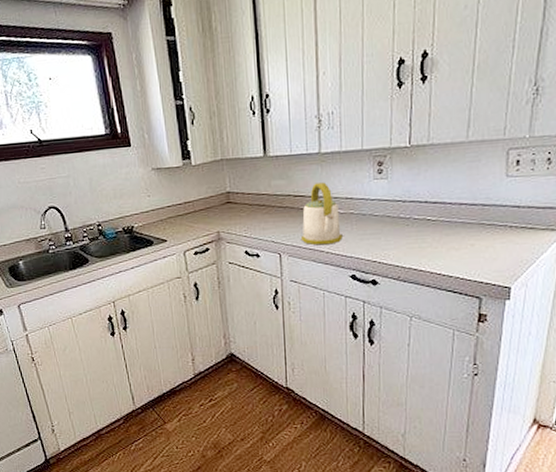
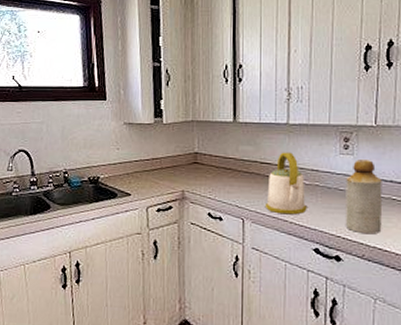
bottle: none [380,182,418,257] -> present [346,160,383,235]

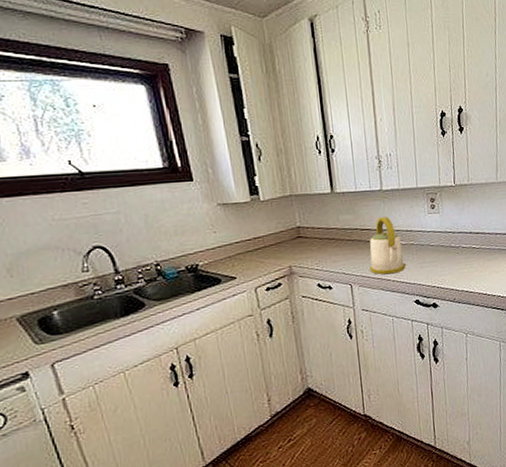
bottle: present [346,160,383,235] -> none [435,216,467,281]

